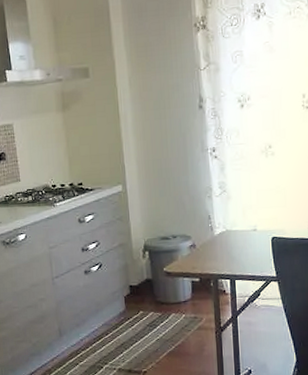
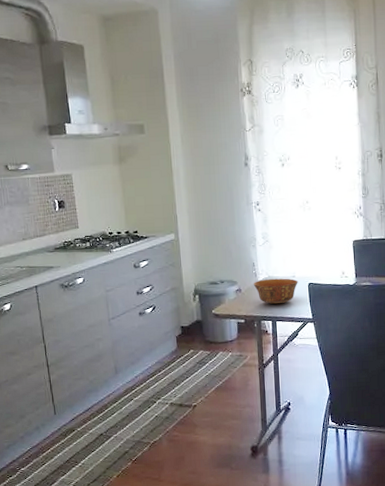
bowl: none [209,232,260,261] -> present [253,278,298,304]

